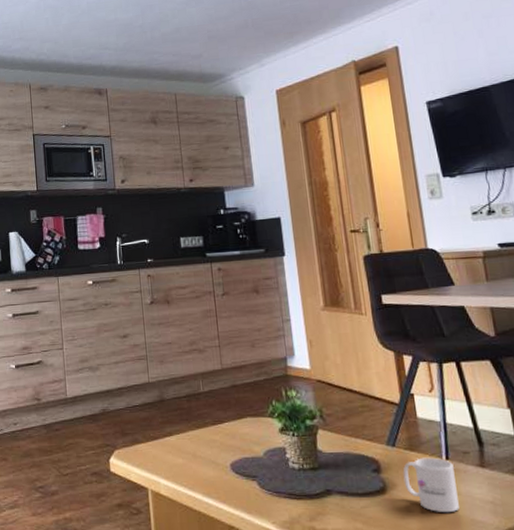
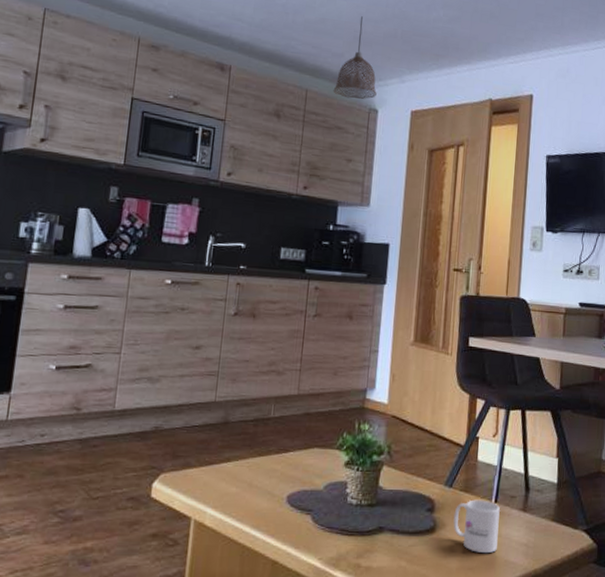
pendant lamp: none [199,17,240,93] -> present [333,16,377,100]

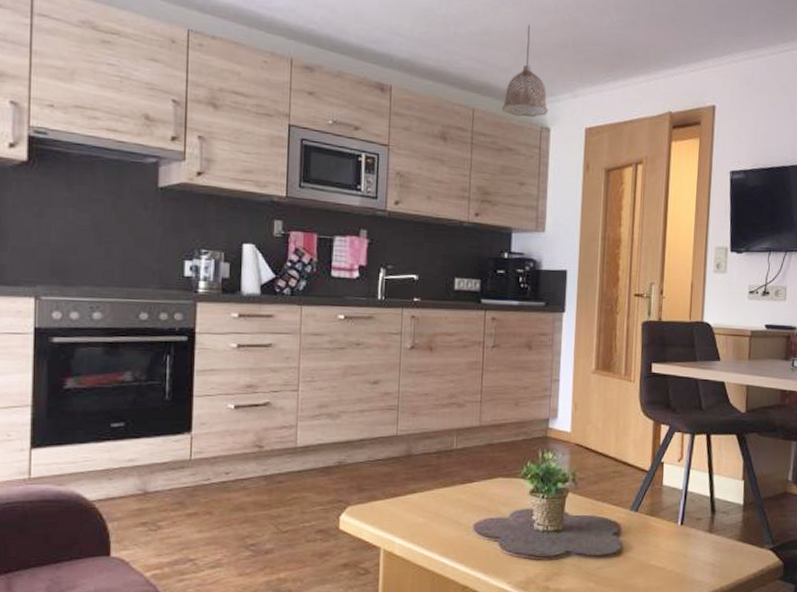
mug: present [453,499,501,554] -> none [640,522,687,574]

